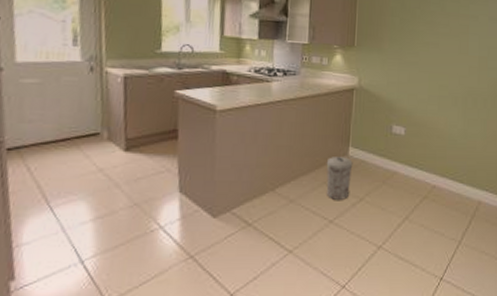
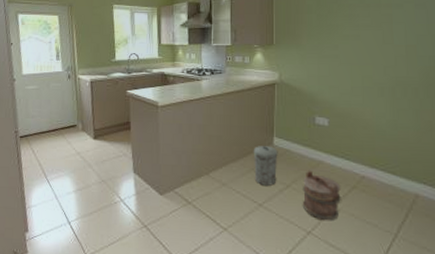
bucket: none [374,181,413,234] -> present [302,170,341,221]

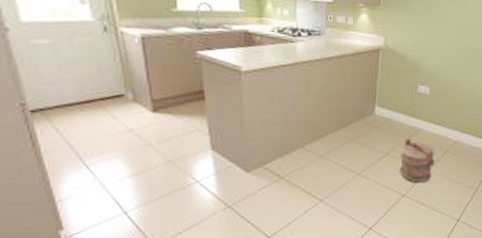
trash can: present [253,146,278,186] -> none [353,115,379,155]

